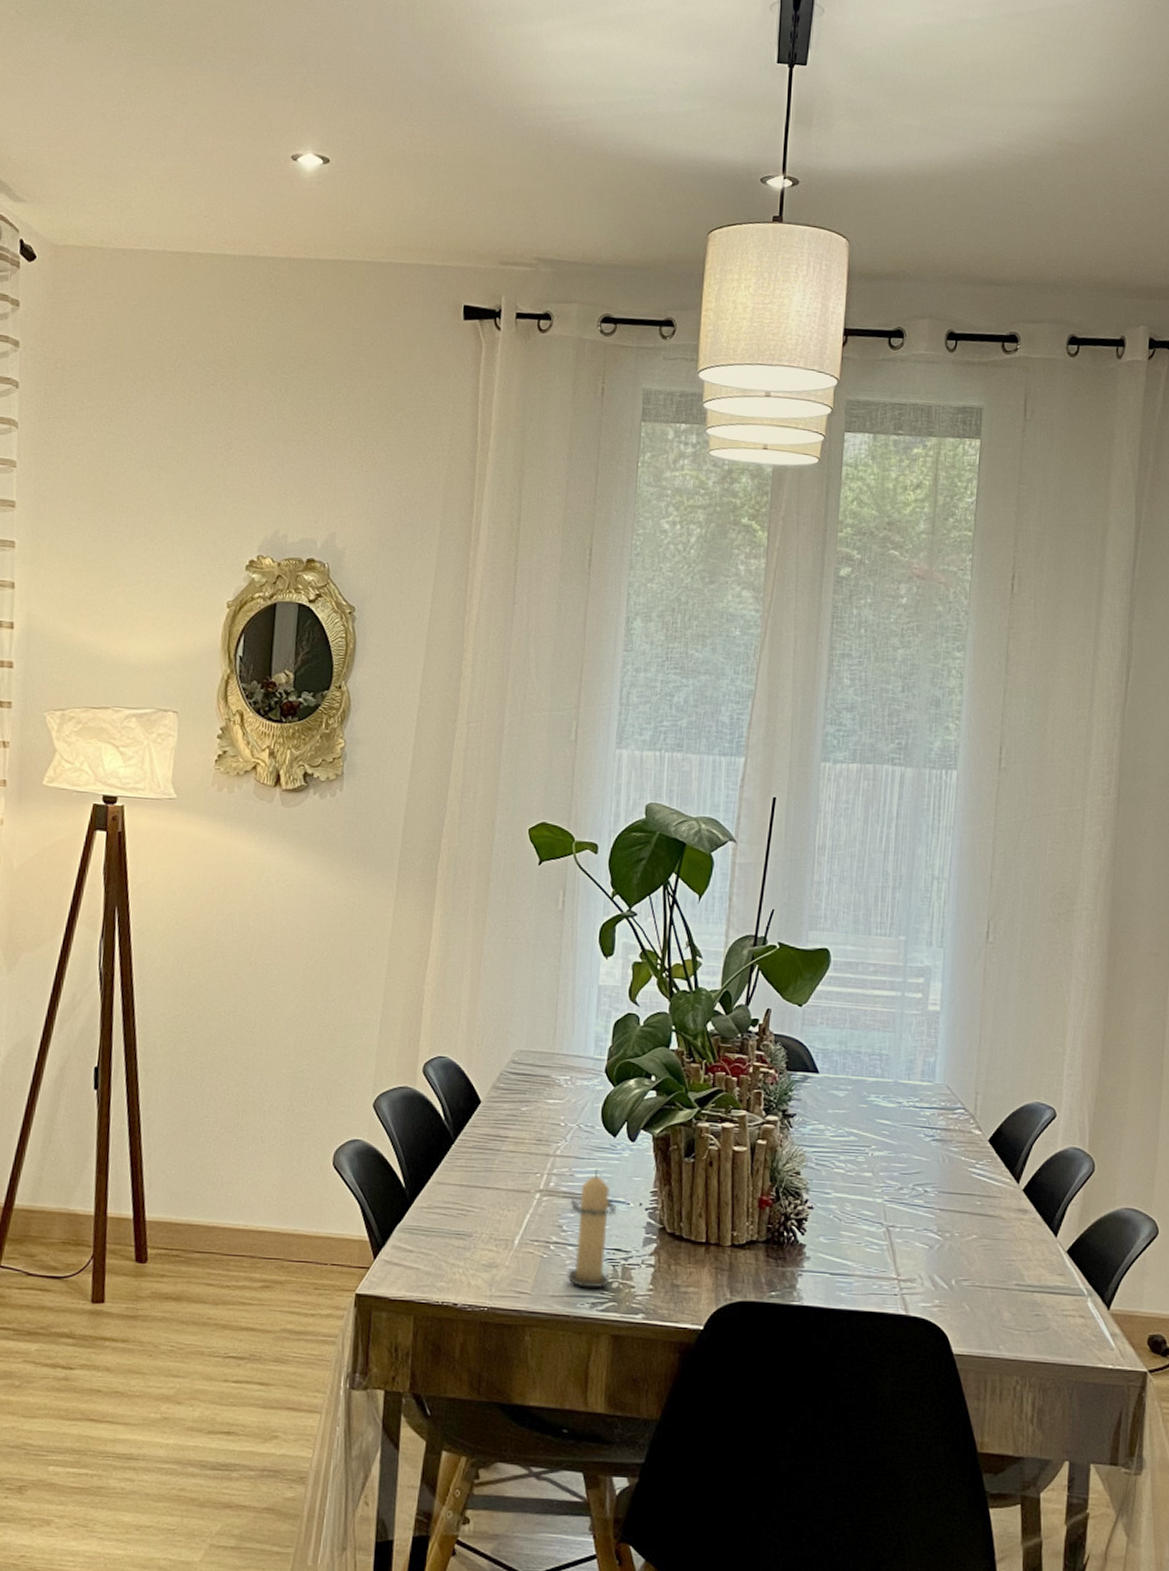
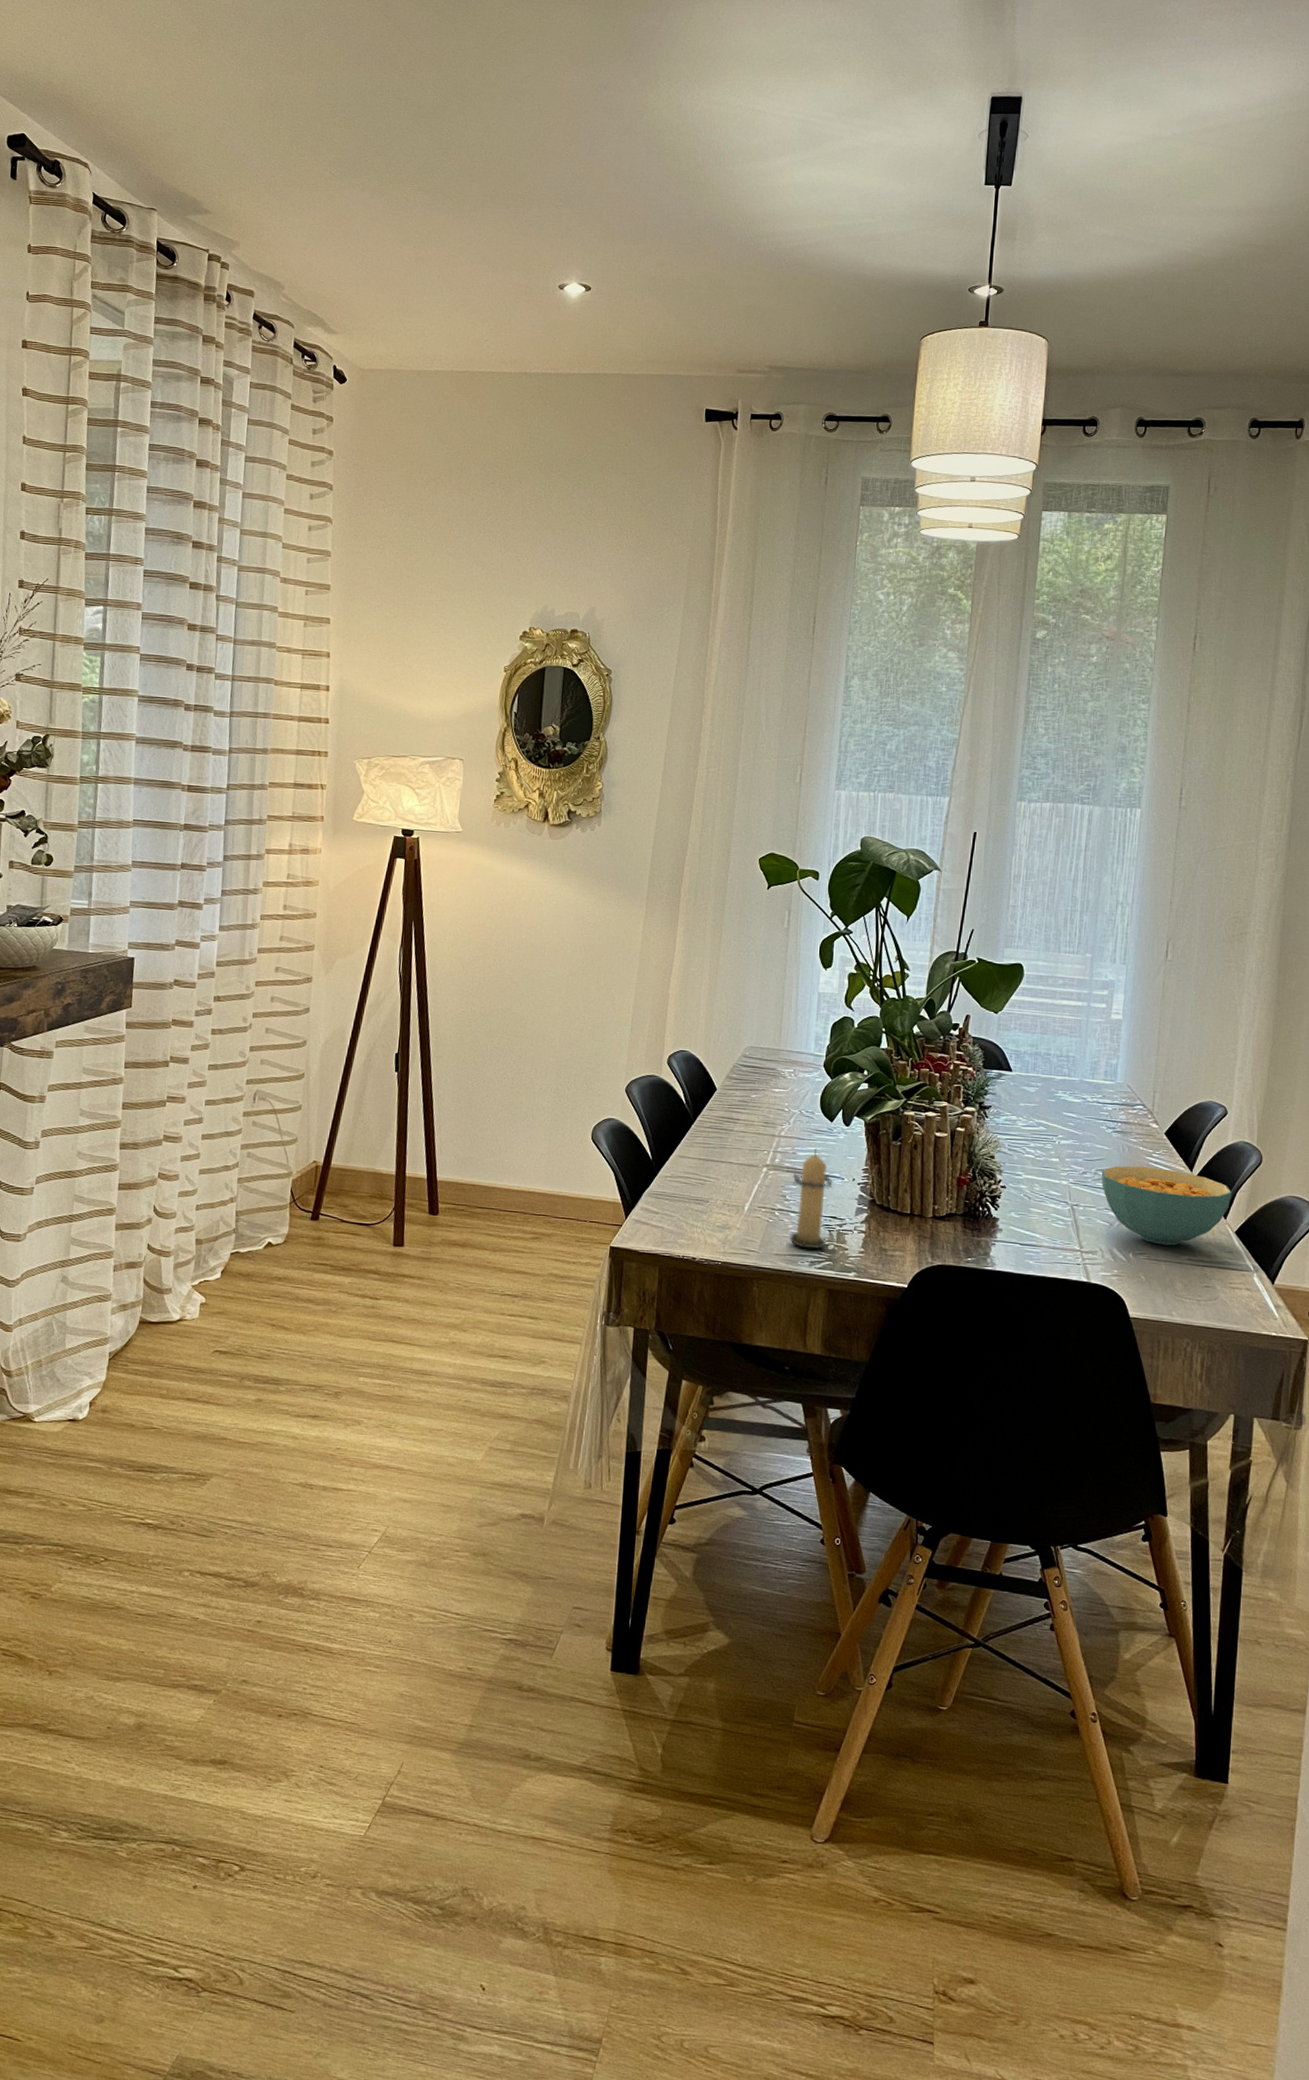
cereal bowl: none [919,1179,1063,1270] -> present [1101,1165,1233,1246]

